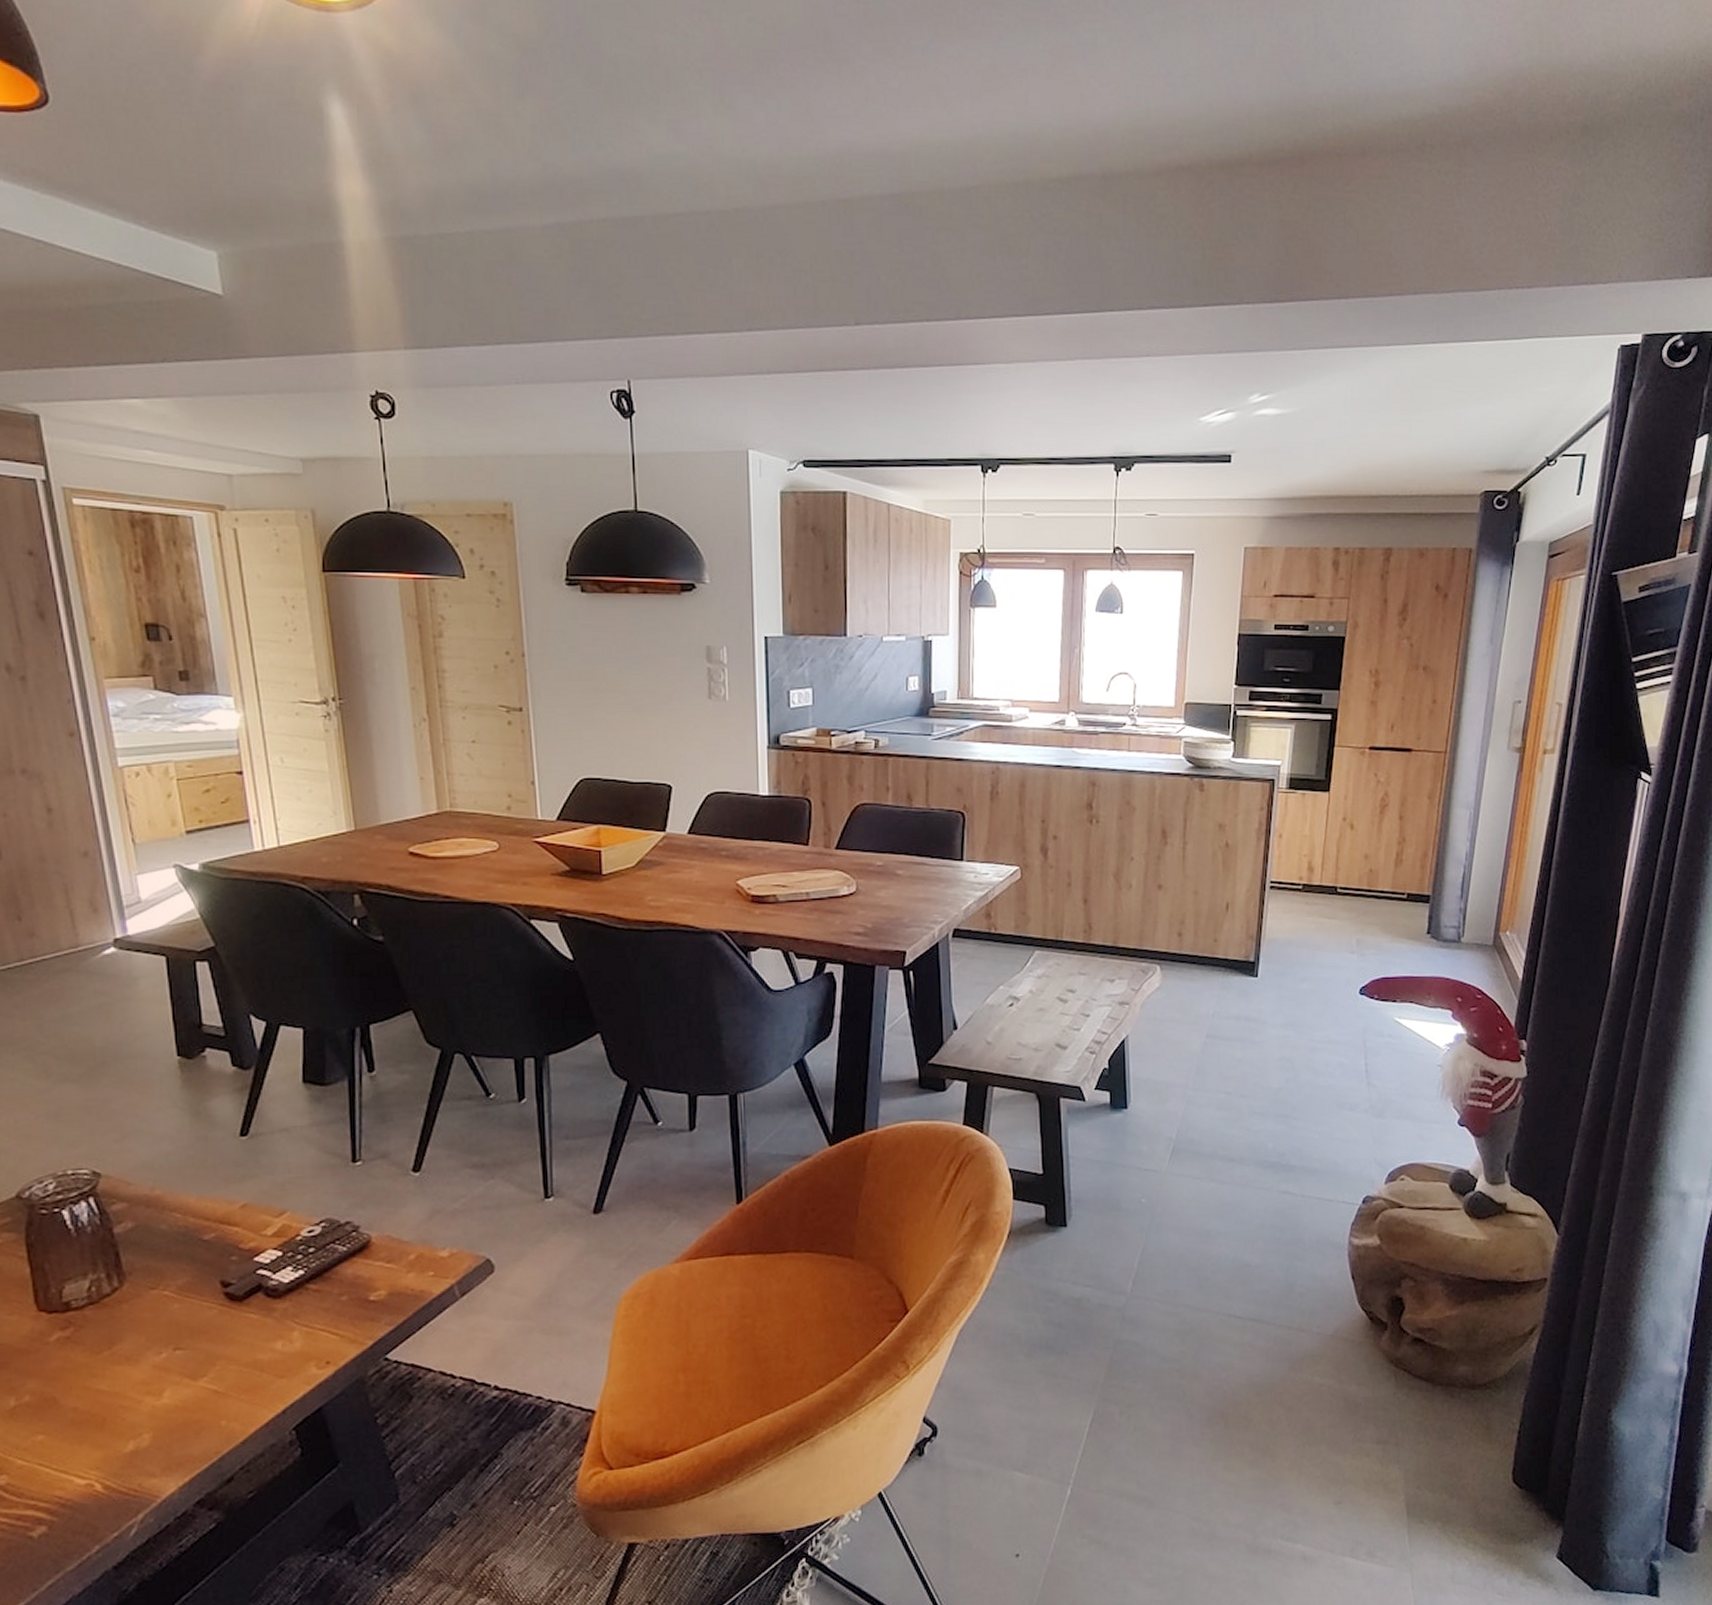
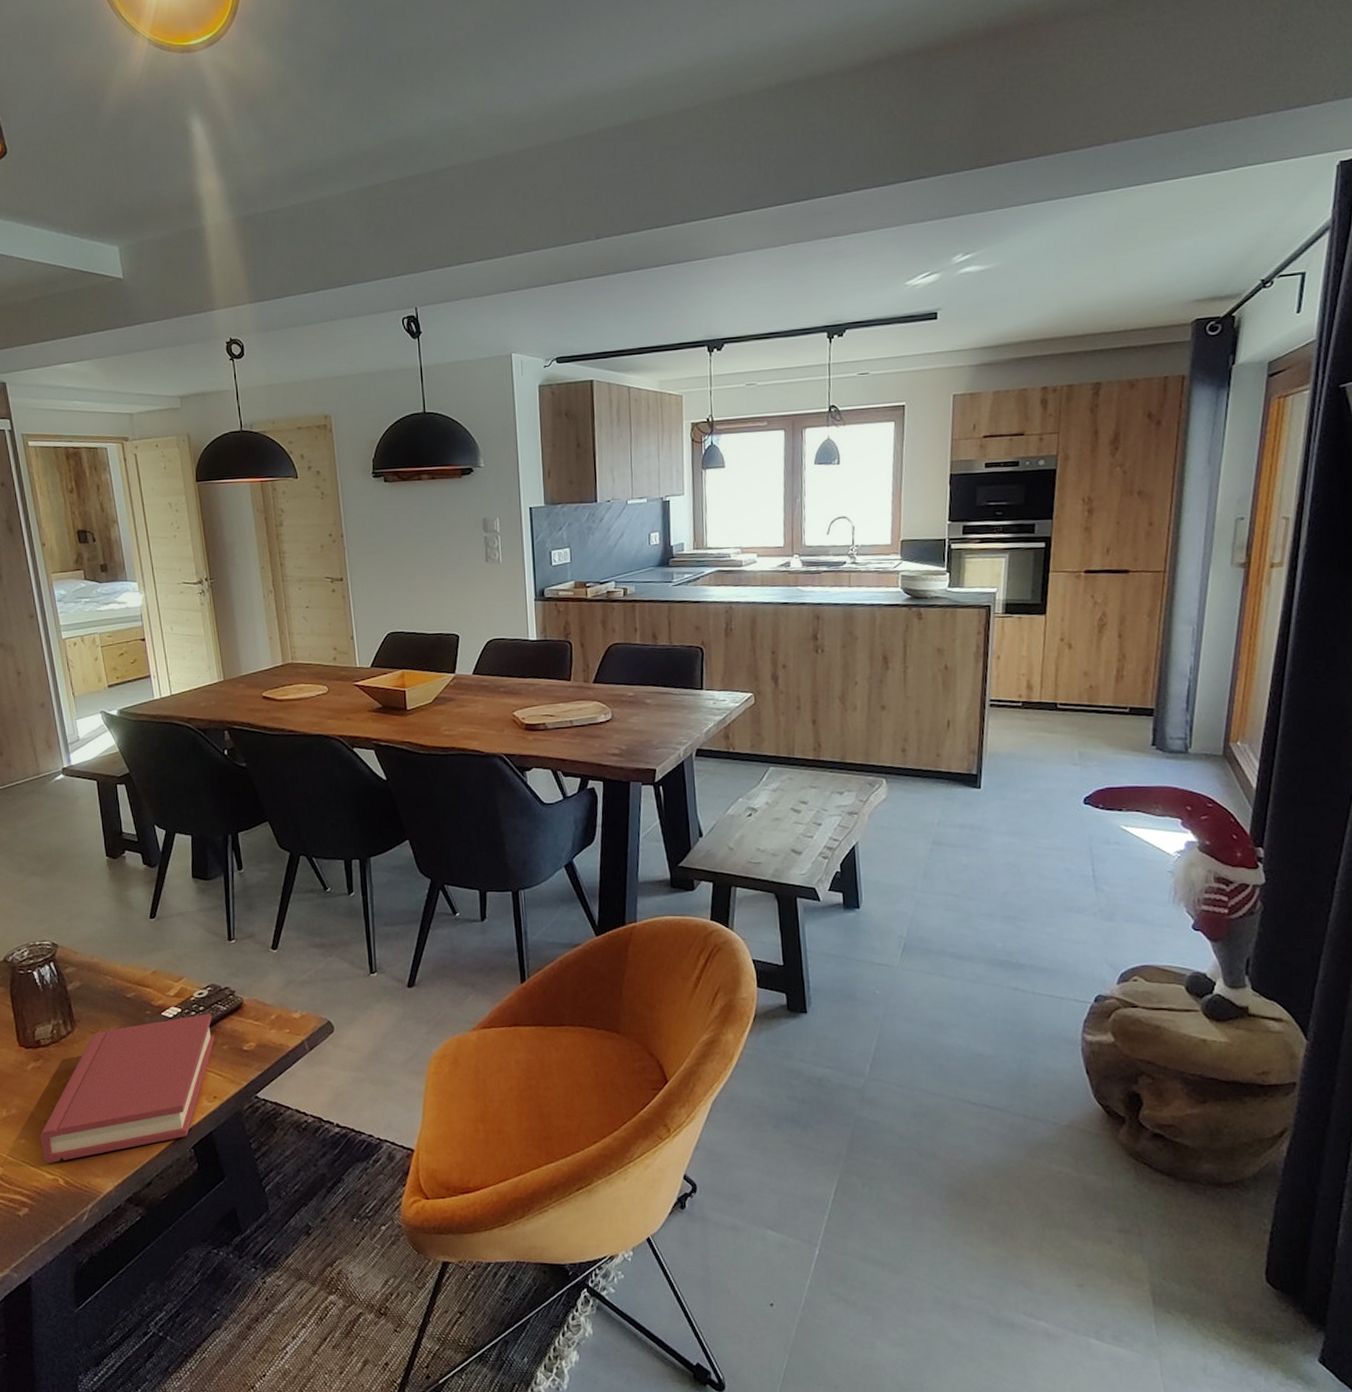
hardback book: none [66,1256,330,1465] -> present [40,1014,215,1164]

